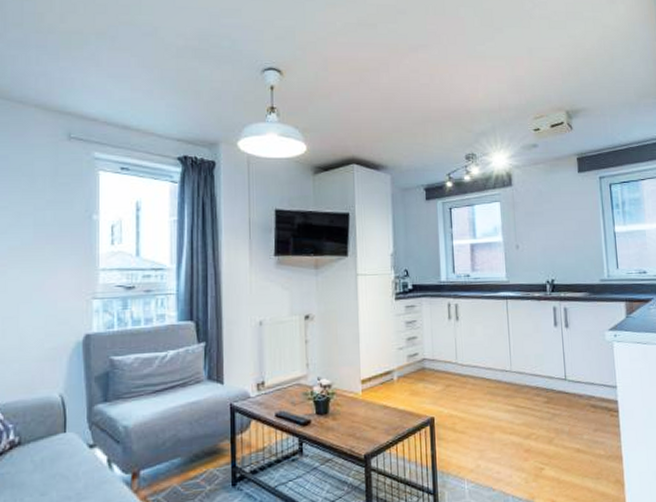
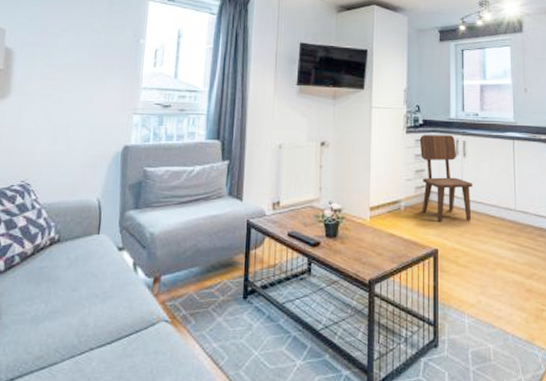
dining chair: none [409,299,467,389] -> present [419,135,473,222]

